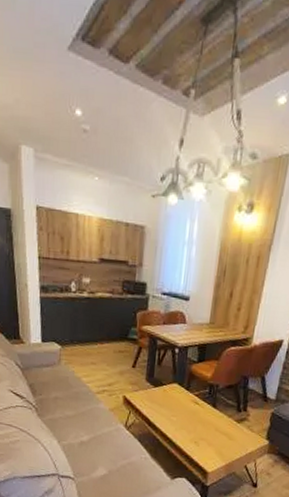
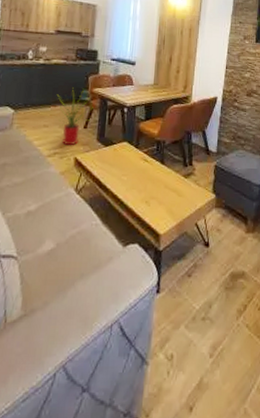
house plant: none [103,324,142,384] -> present [56,87,93,145]

